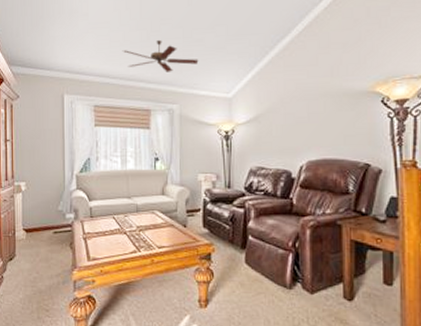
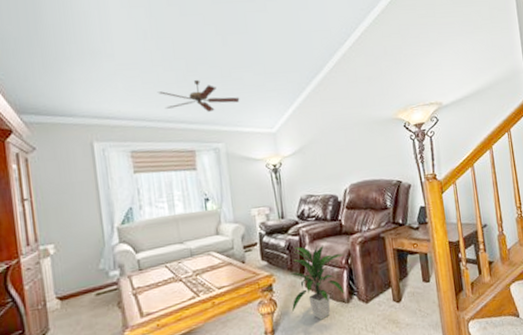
indoor plant: none [228,220,291,301] -> present [289,244,345,320]

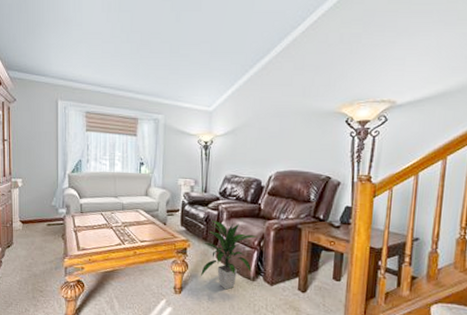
ceiling fan: present [157,80,240,112] -> none [113,54,184,84]

